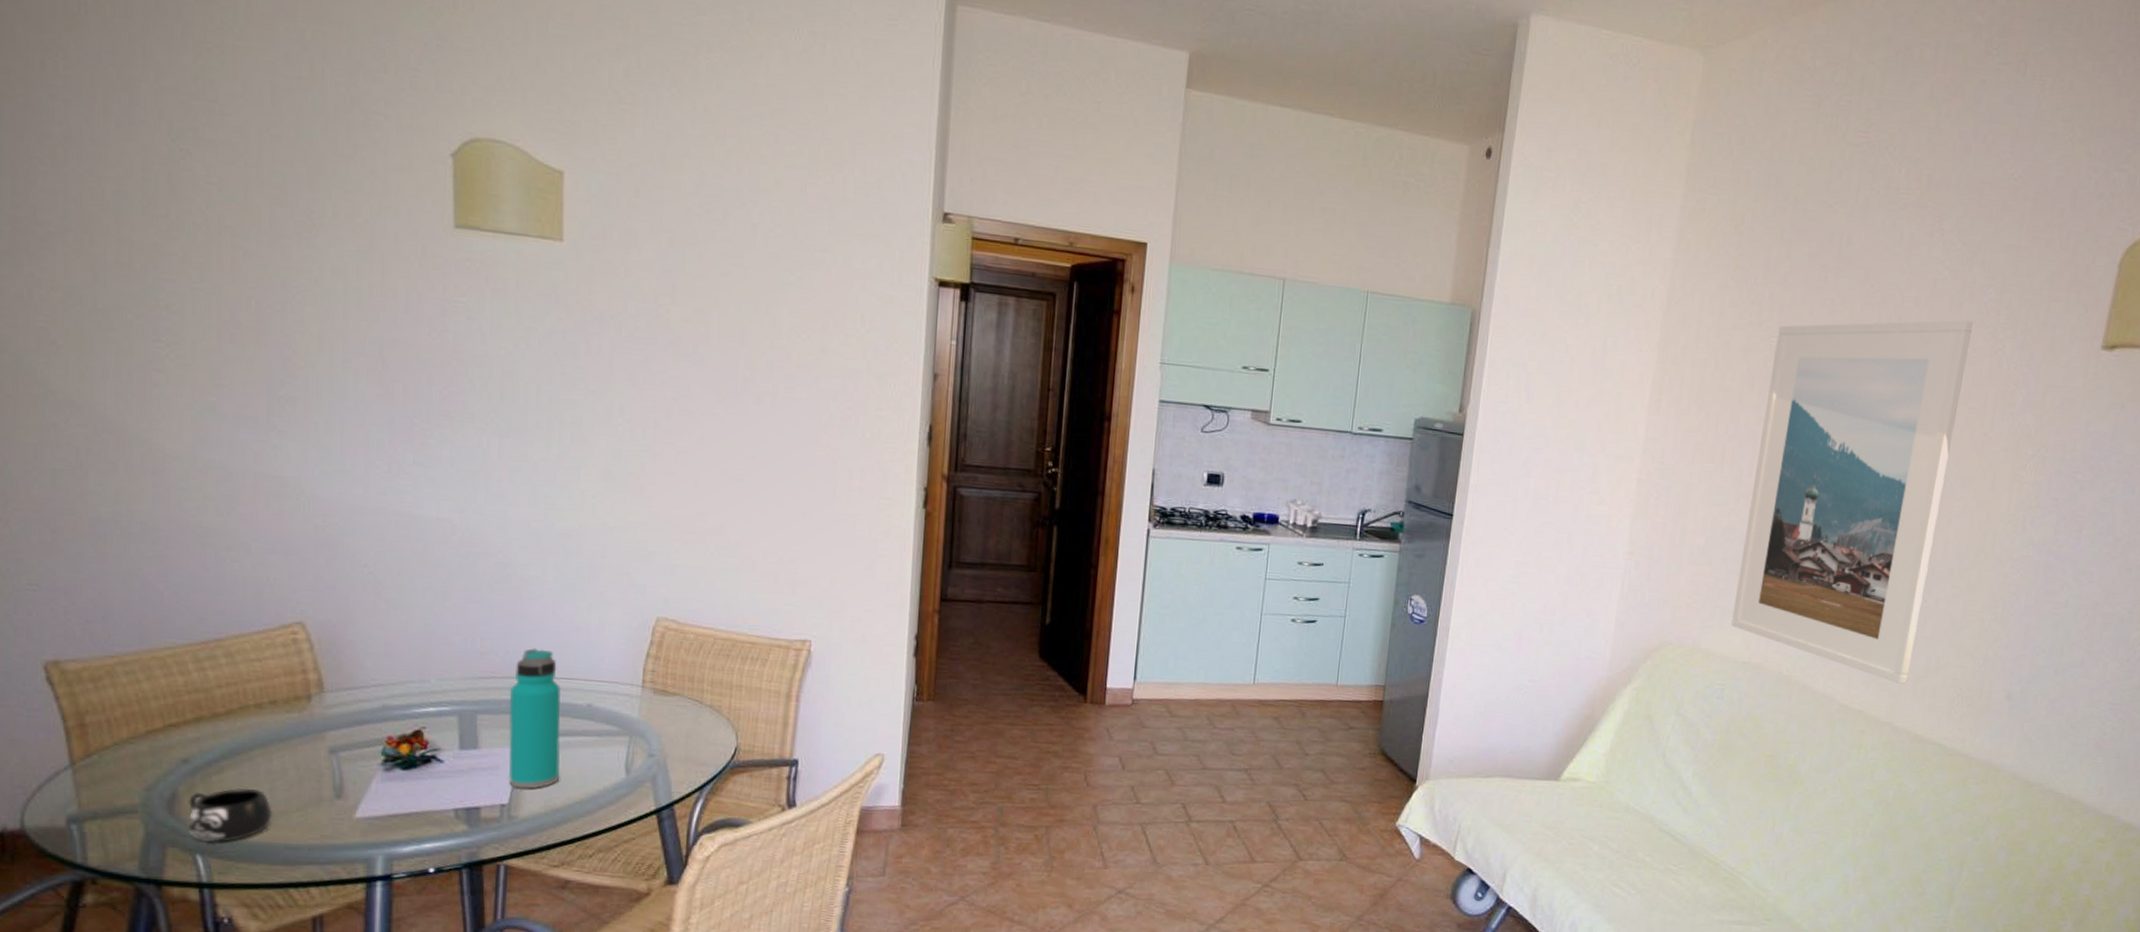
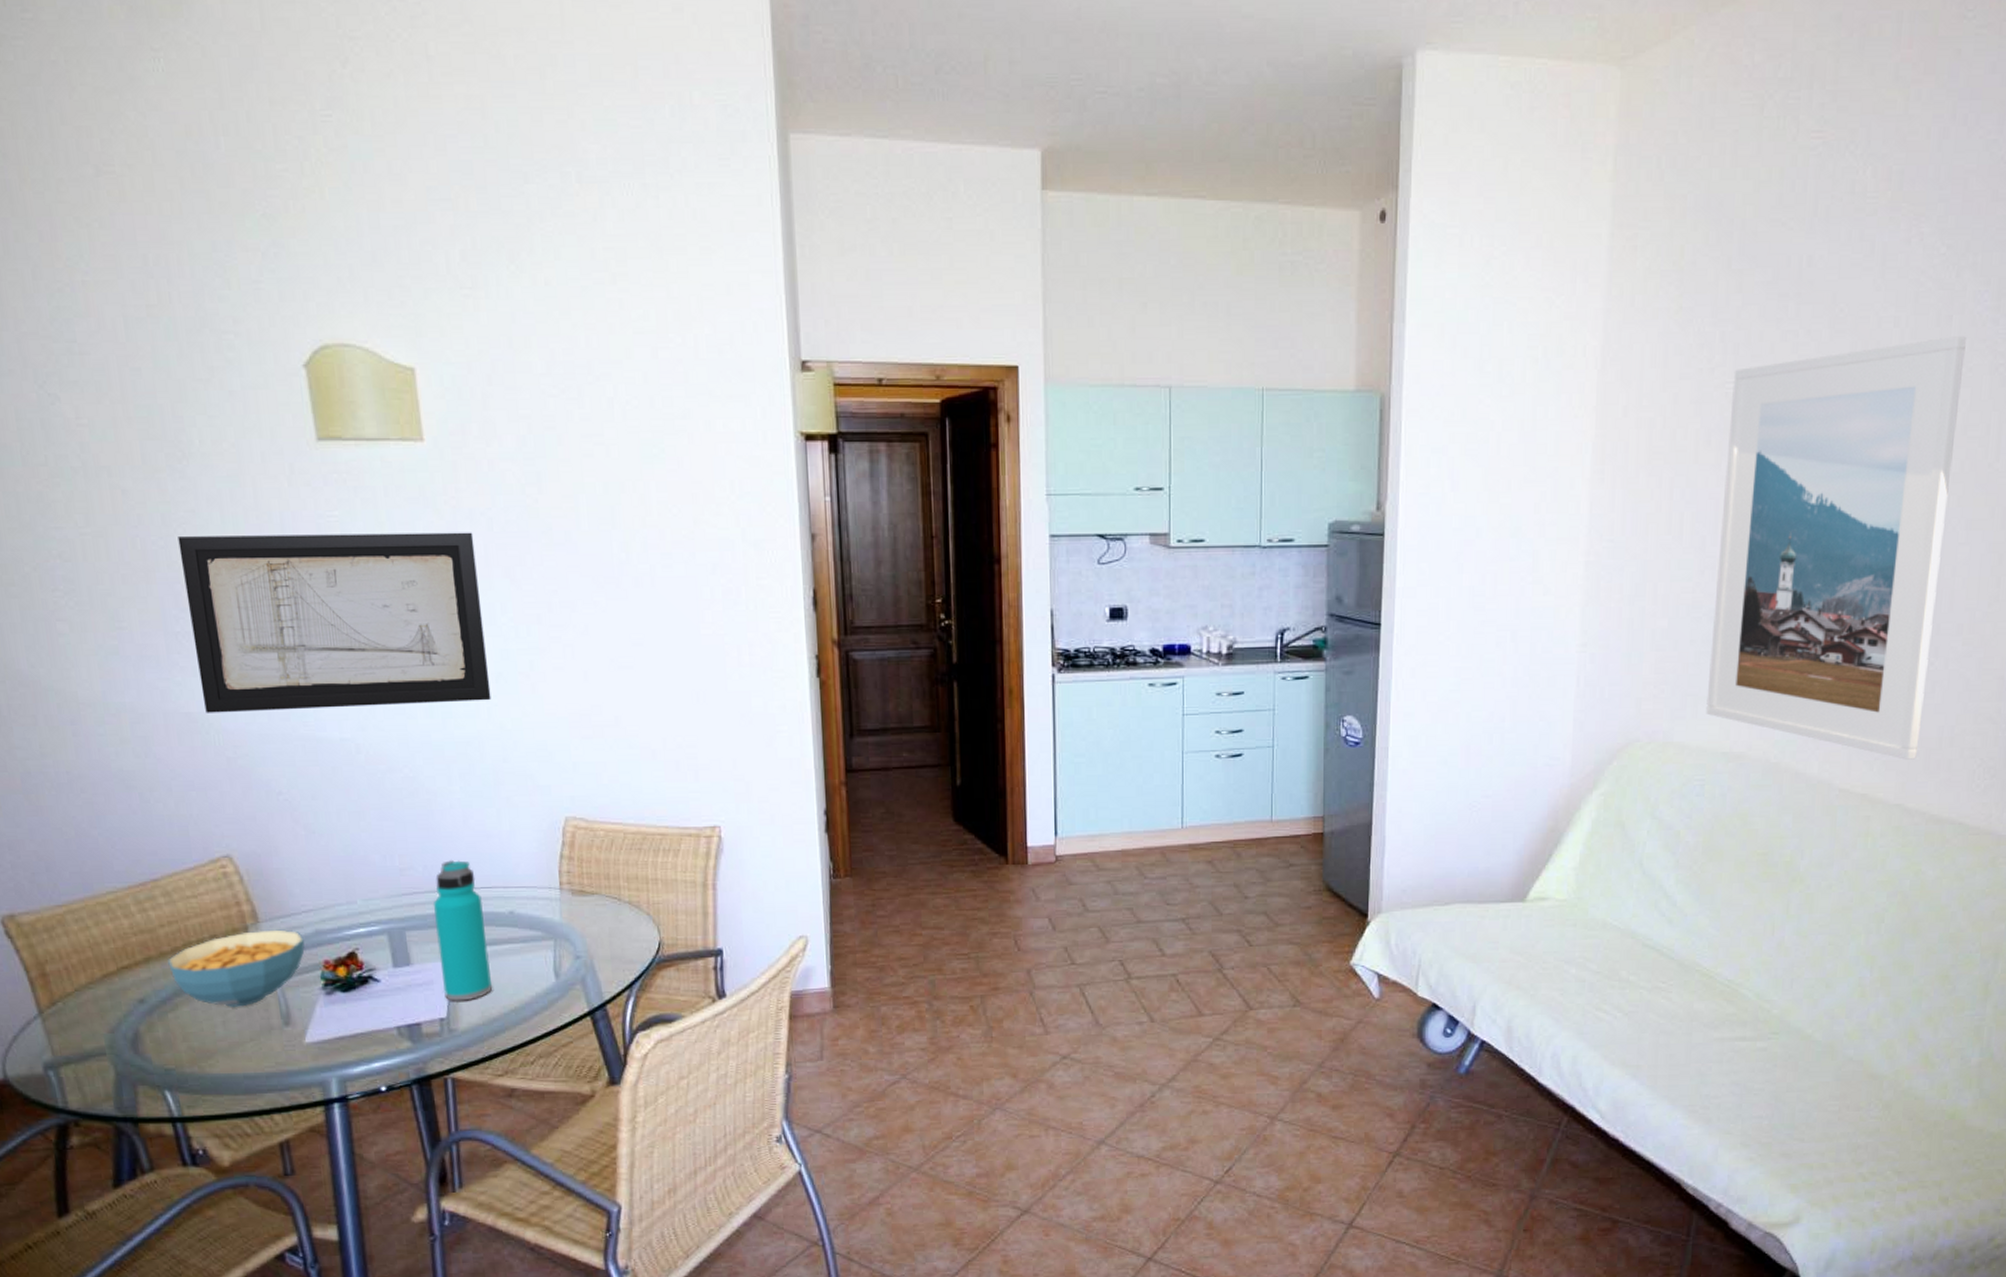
mug: present [187,788,274,843] -> none [150,1022,230,1078]
cereal bowl: none [220,699,370,777] -> present [168,929,306,1008]
wall art: none [295,303,601,497] -> present [178,532,491,713]

